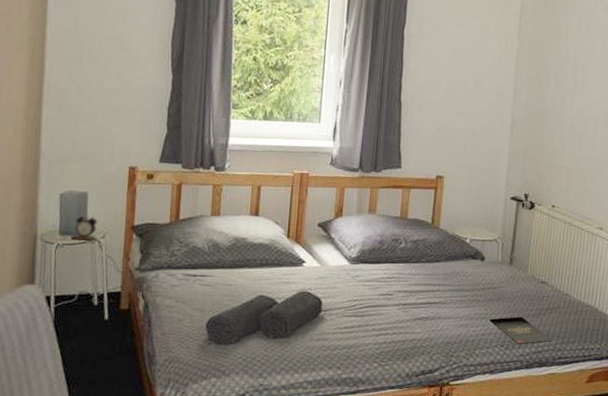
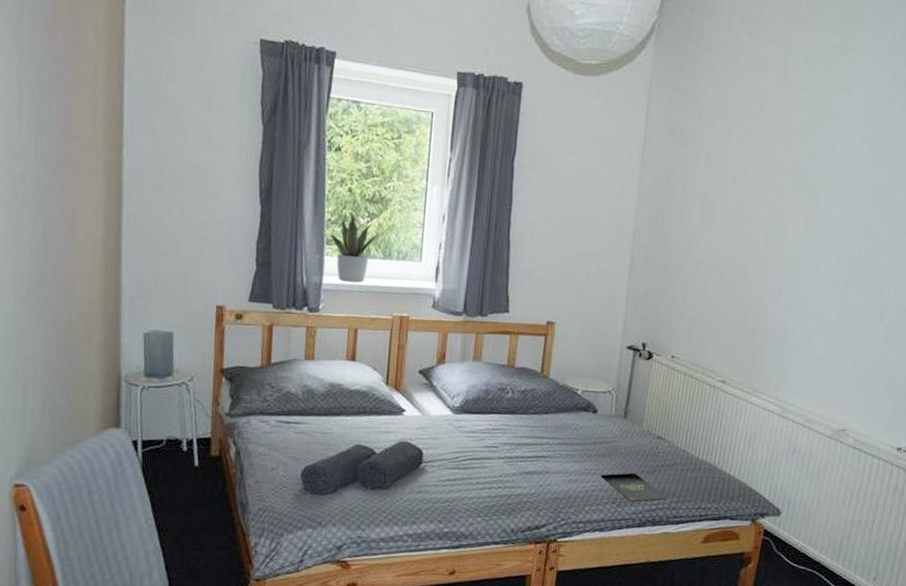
alarm clock: present [72,214,98,241] -> none [158,355,185,384]
potted plant: none [235,80,283,143] -> present [329,213,381,283]

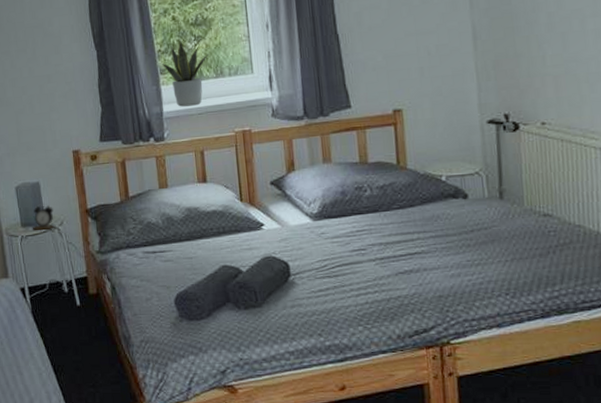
alarm clock: none [158,355,185,384] -> present [33,204,56,231]
playing card: present [601,473,667,502] -> none [486,258,570,290]

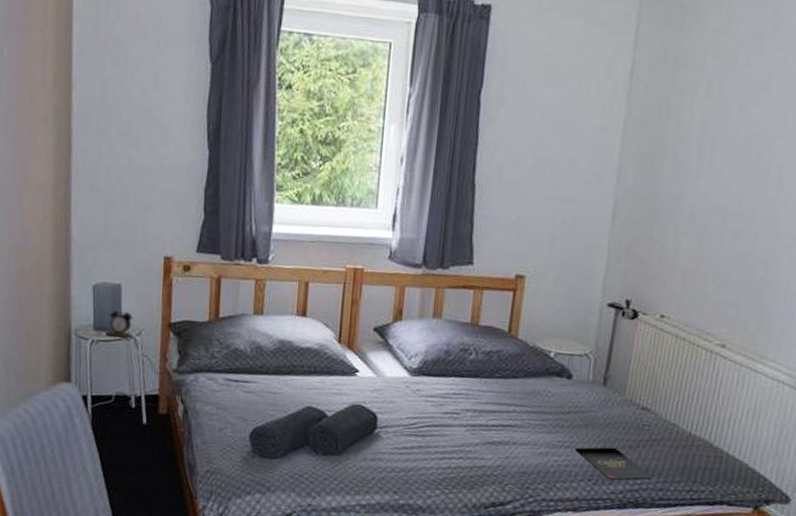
potted plant: present [161,40,210,107] -> none [279,157,334,232]
playing card: none [486,258,570,290] -> present [575,447,653,480]

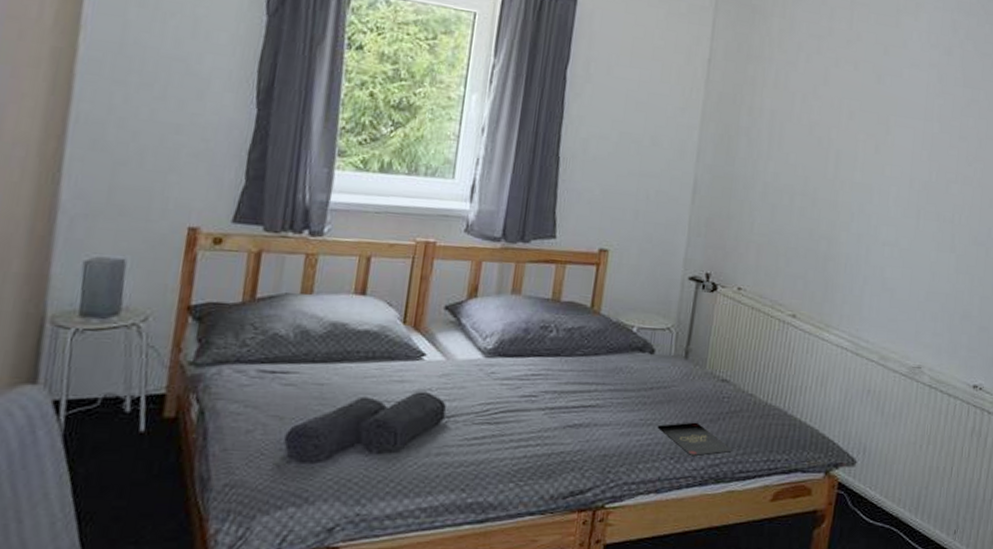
alarm clock: present [106,308,133,338] -> none [98,289,138,325]

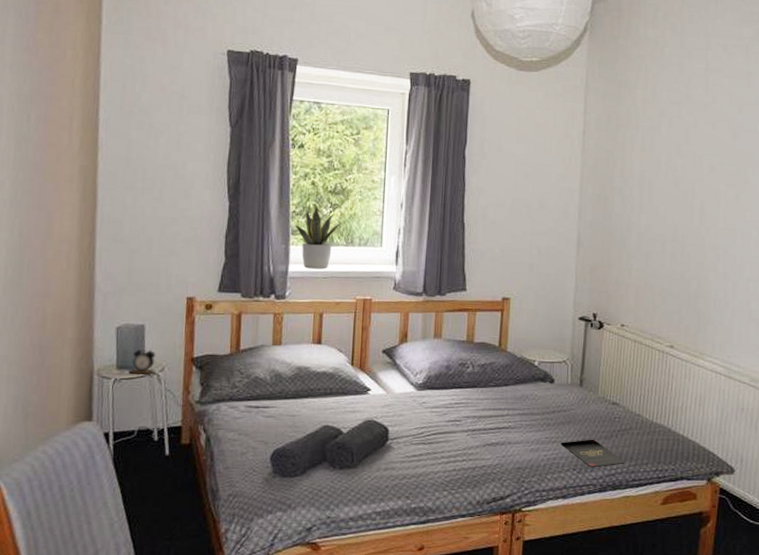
alarm clock: none [98,289,138,325] -> present [129,347,156,375]
potted plant: none [342,121,406,202] -> present [294,205,343,269]

